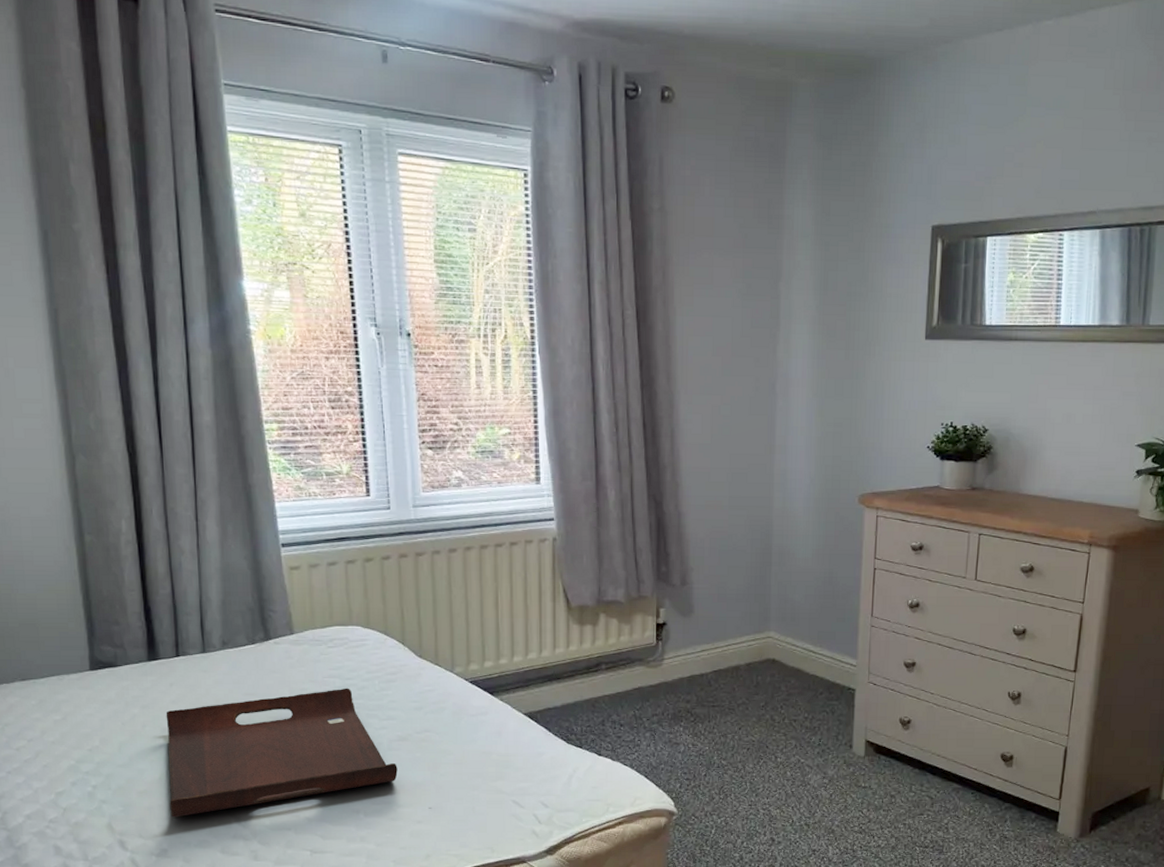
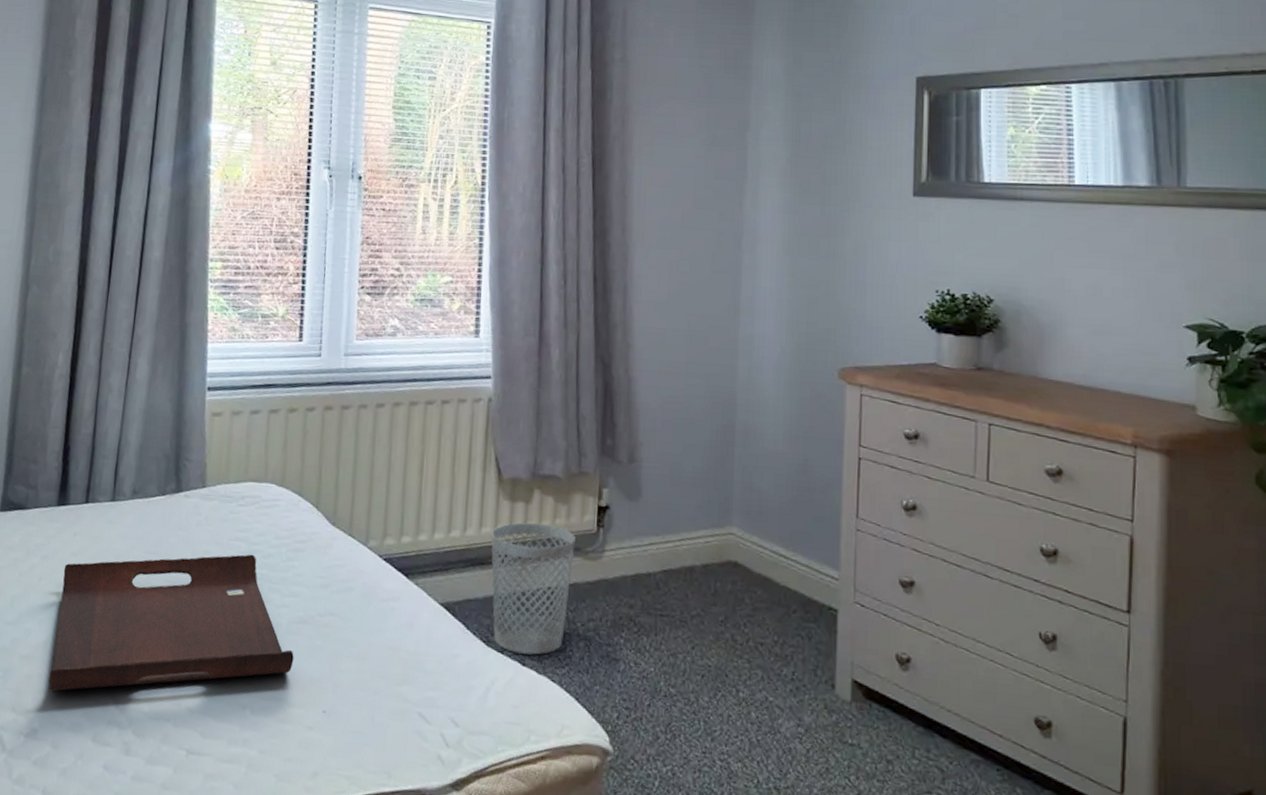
wastebasket: none [564,642,638,747] -> present [491,522,576,655]

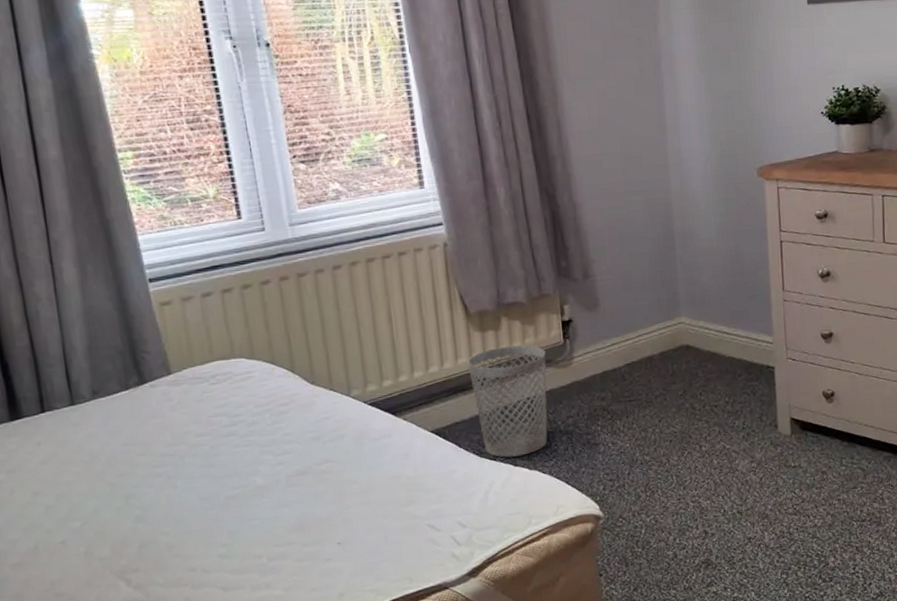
serving tray: present [48,554,294,691] -> none [35,425,300,588]

